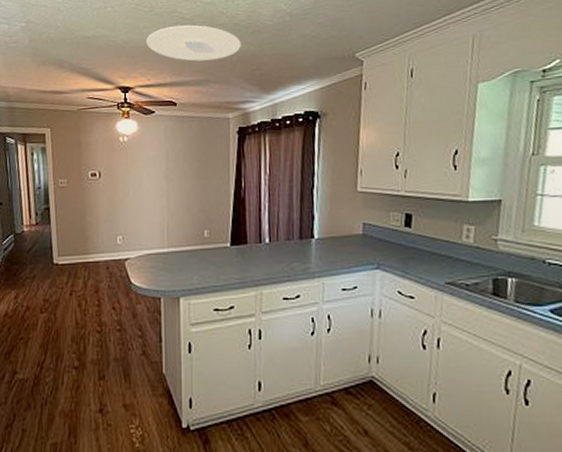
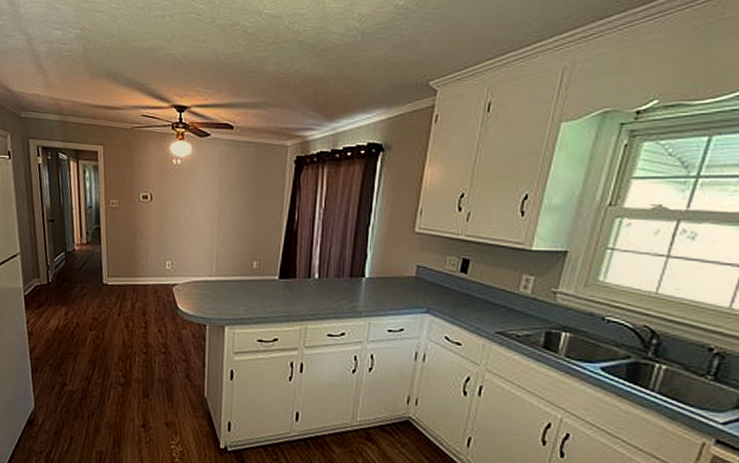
ceiling light: present [146,24,241,61] -> none [205,40,306,82]

